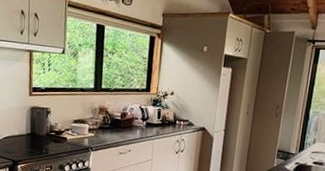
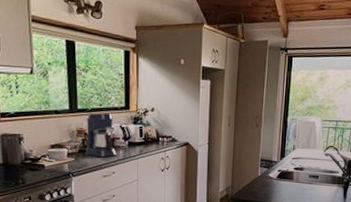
coffee maker: none [105,92,135,136] -> present [85,112,118,158]

